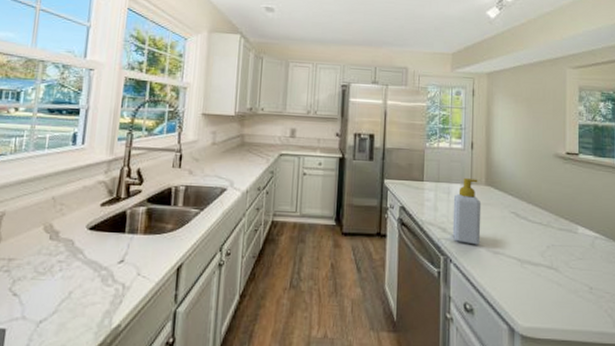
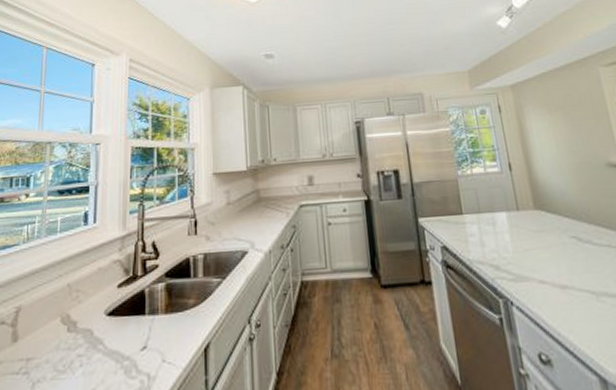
soap bottle: present [452,177,482,245] -> none [500,203,543,281]

